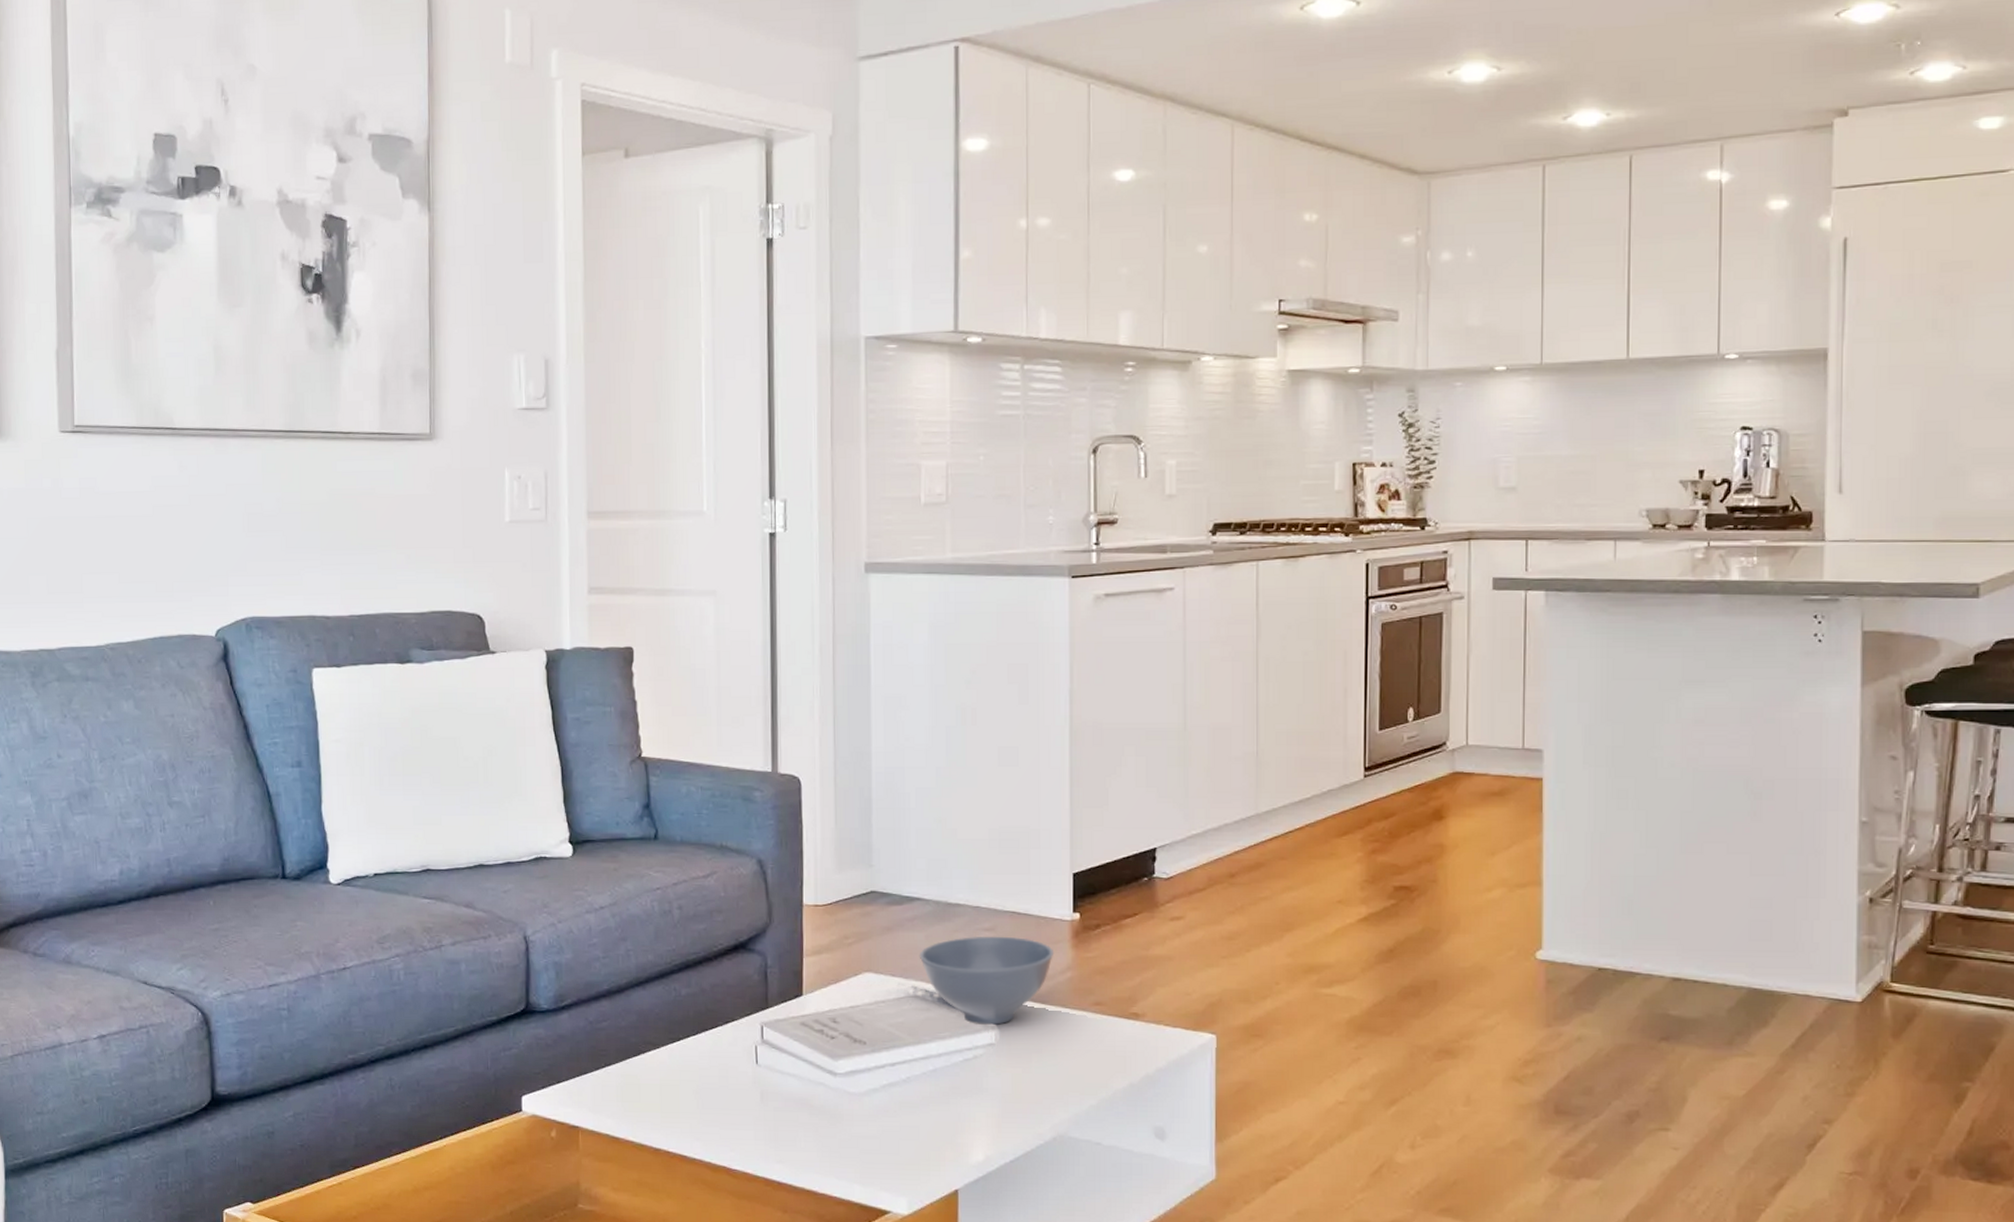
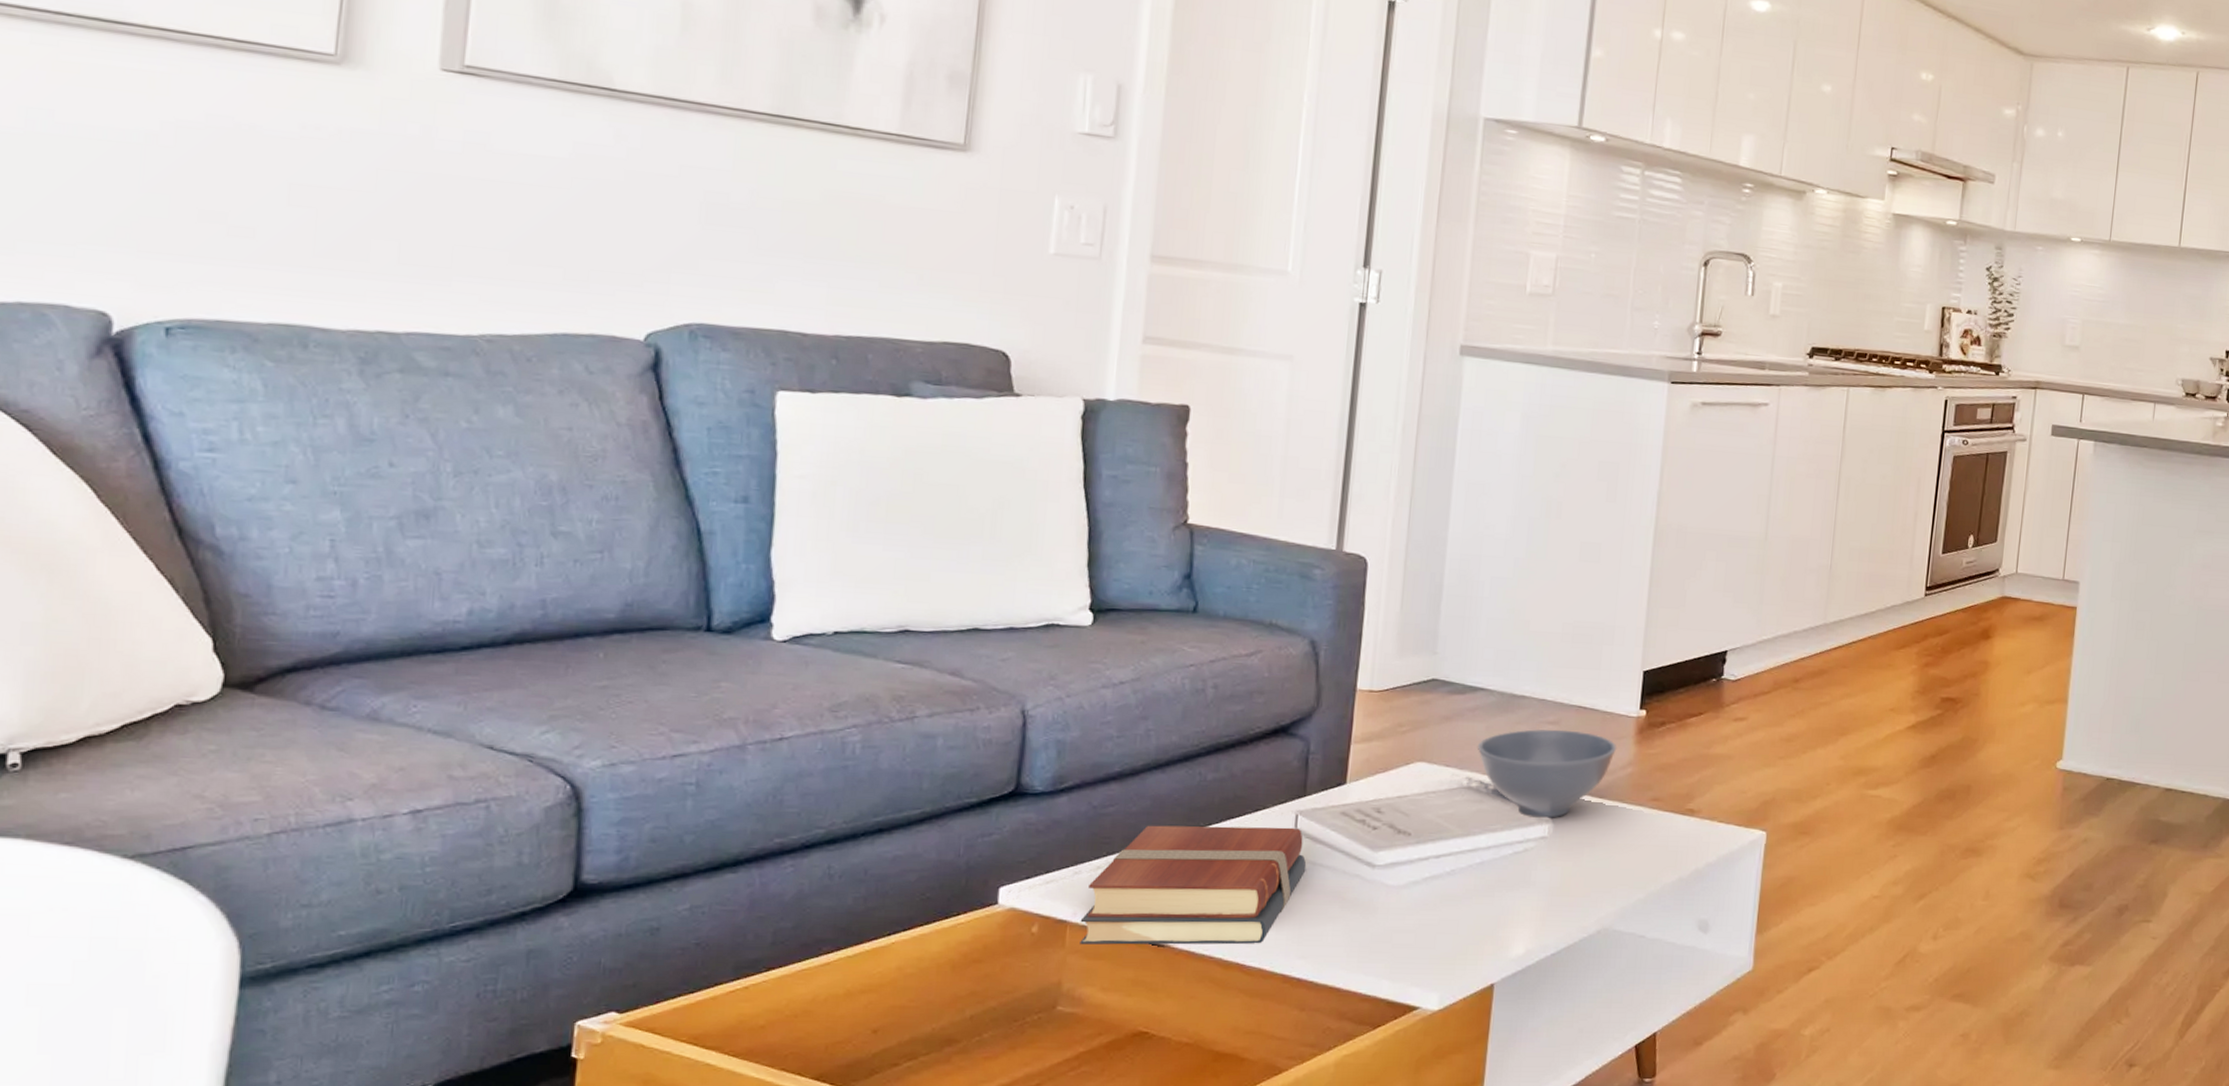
books: none [589,1038,775,1149] -> present [1080,825,1307,945]

